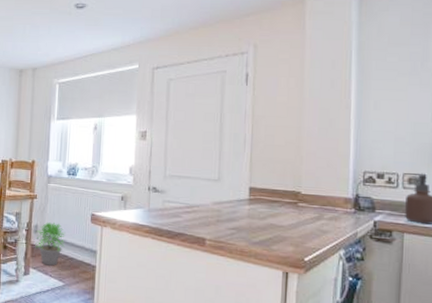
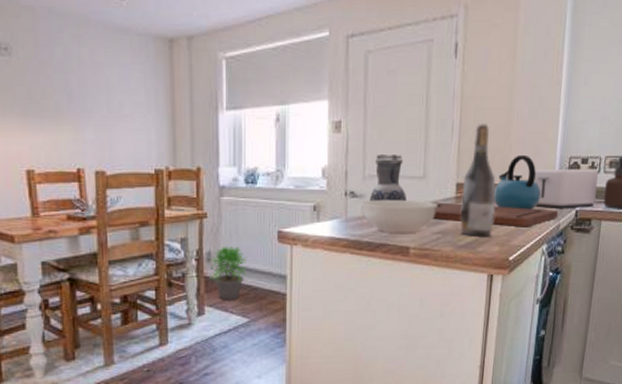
bowl: none [162,195,232,227] -> present [361,199,438,234]
ceramic jug: none [169,159,203,200] -> present [369,155,407,202]
cutting board: none [226,202,355,232] -> present [432,202,559,227]
wine bottle: none [253,138,289,237] -> present [460,123,497,238]
kettle: none [286,167,336,217] -> present [493,155,542,210]
toaster: none [327,180,396,220] -> present [534,168,598,210]

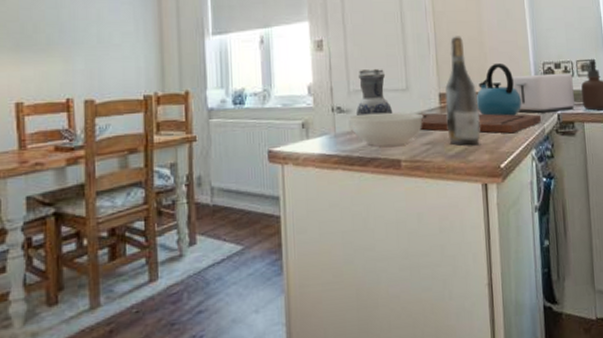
potted plant: present [209,246,247,300] -> none [200,169,239,227]

